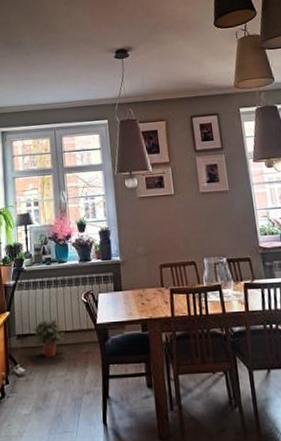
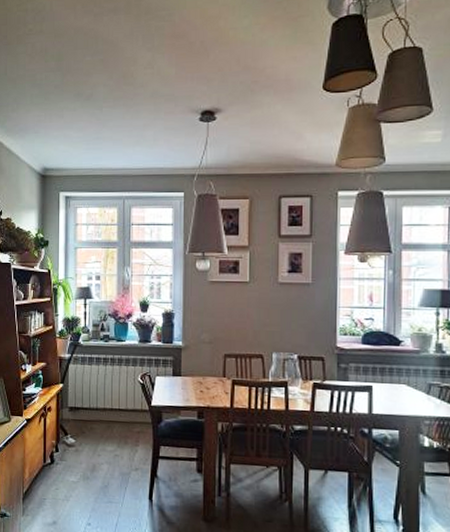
potted plant: present [33,318,65,358] -> none [85,395,119,433]

